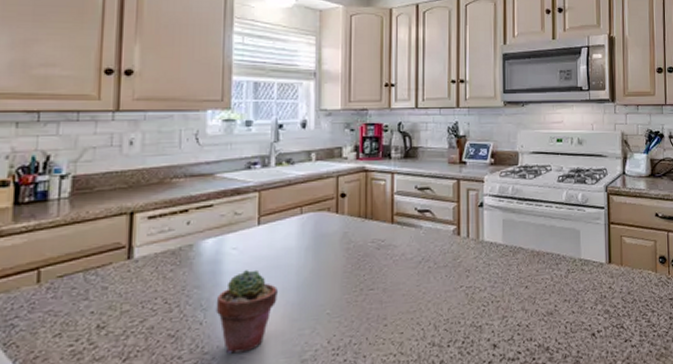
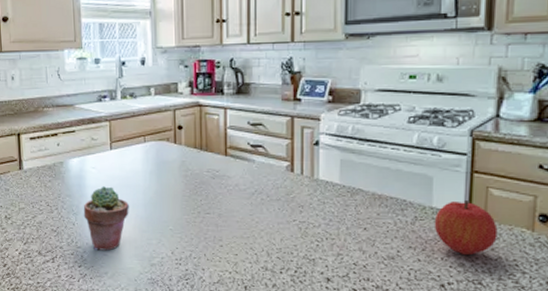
fruit: none [583,249,632,302] -> present [434,199,498,256]

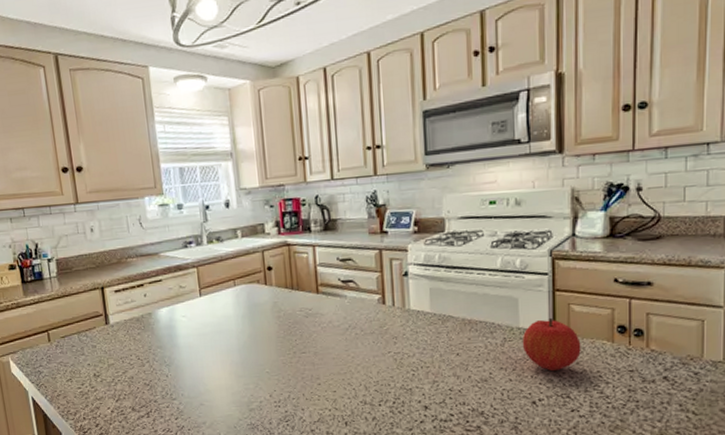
potted succulent: present [83,186,129,251] -> none [175,334,224,401]

